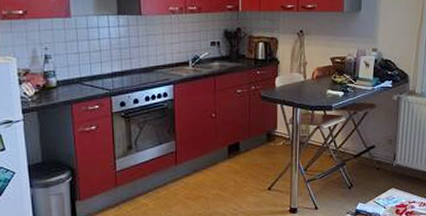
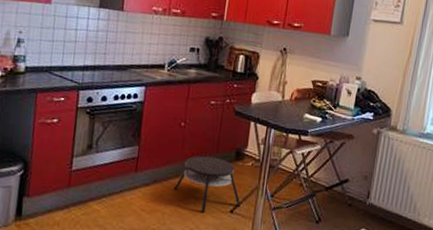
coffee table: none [214,141,277,193] -> present [174,155,241,213]

